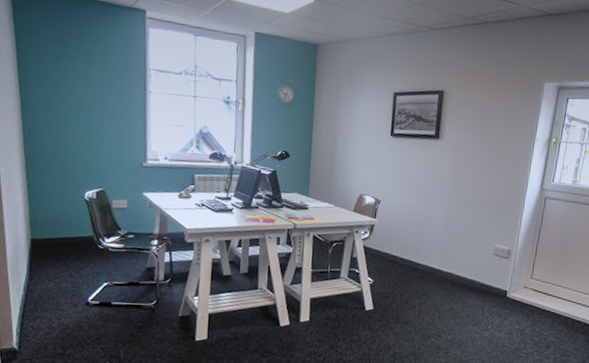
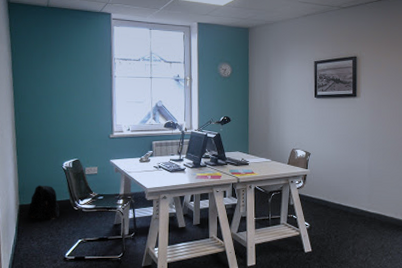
backpack: none [41,216,81,259] -> present [27,185,60,220]

